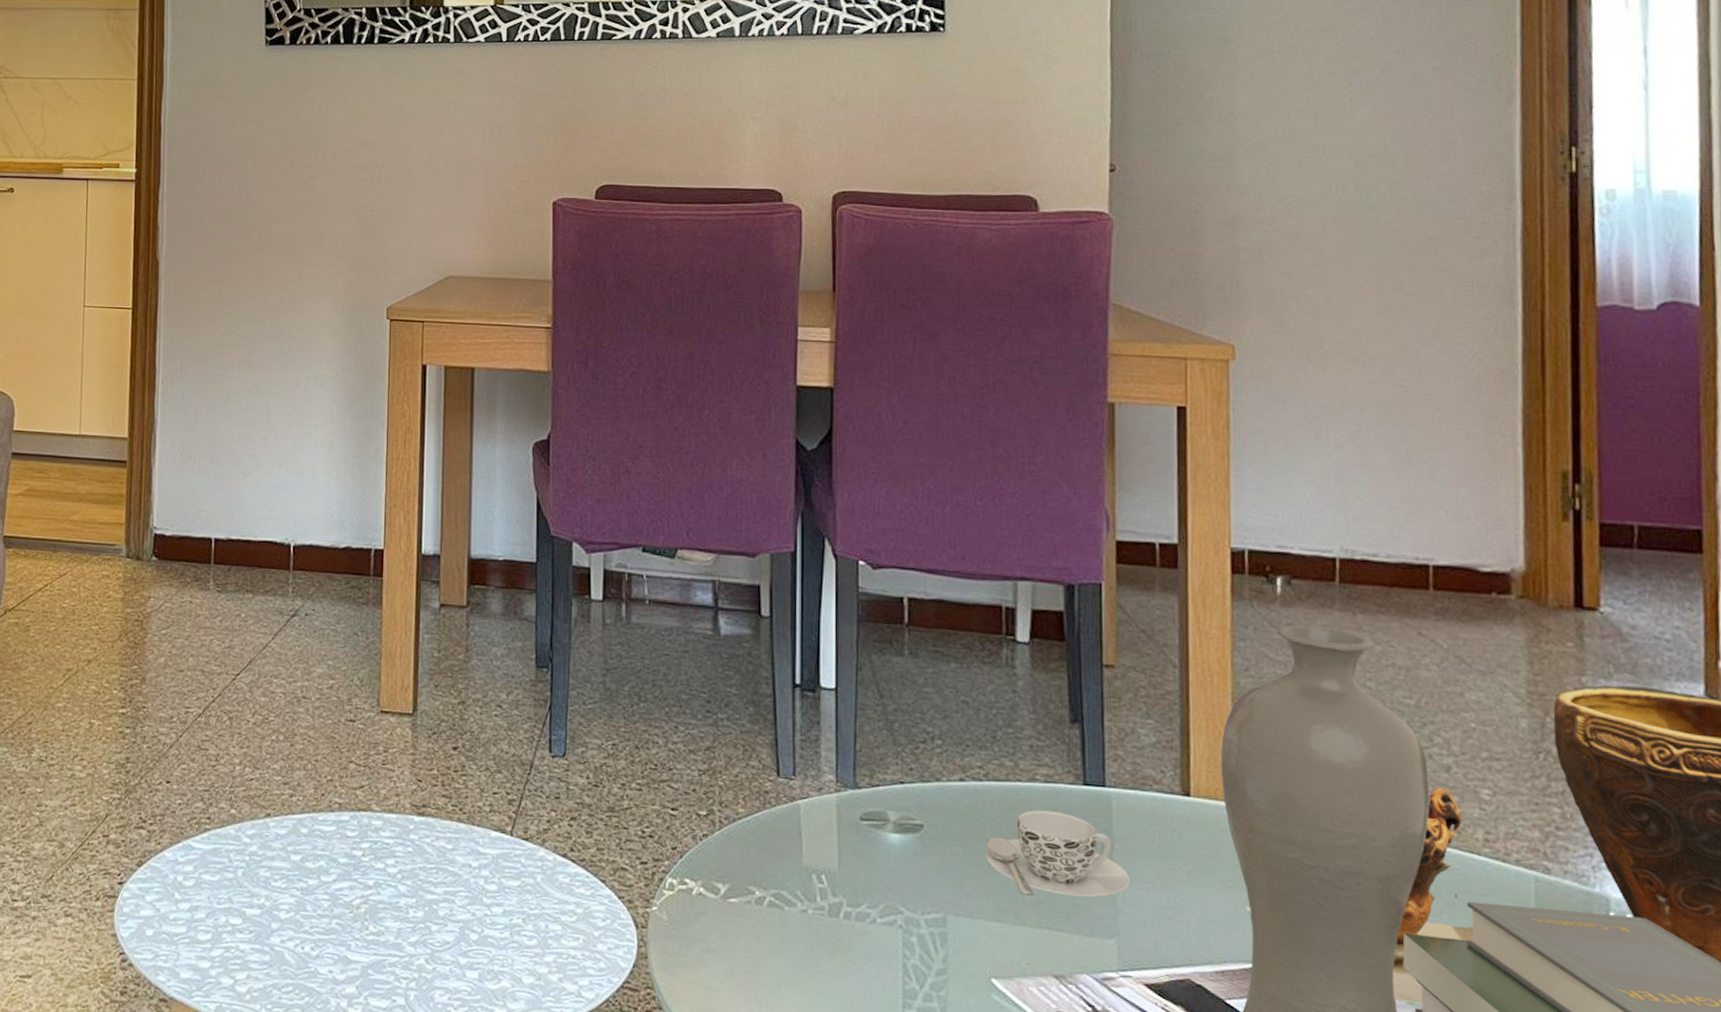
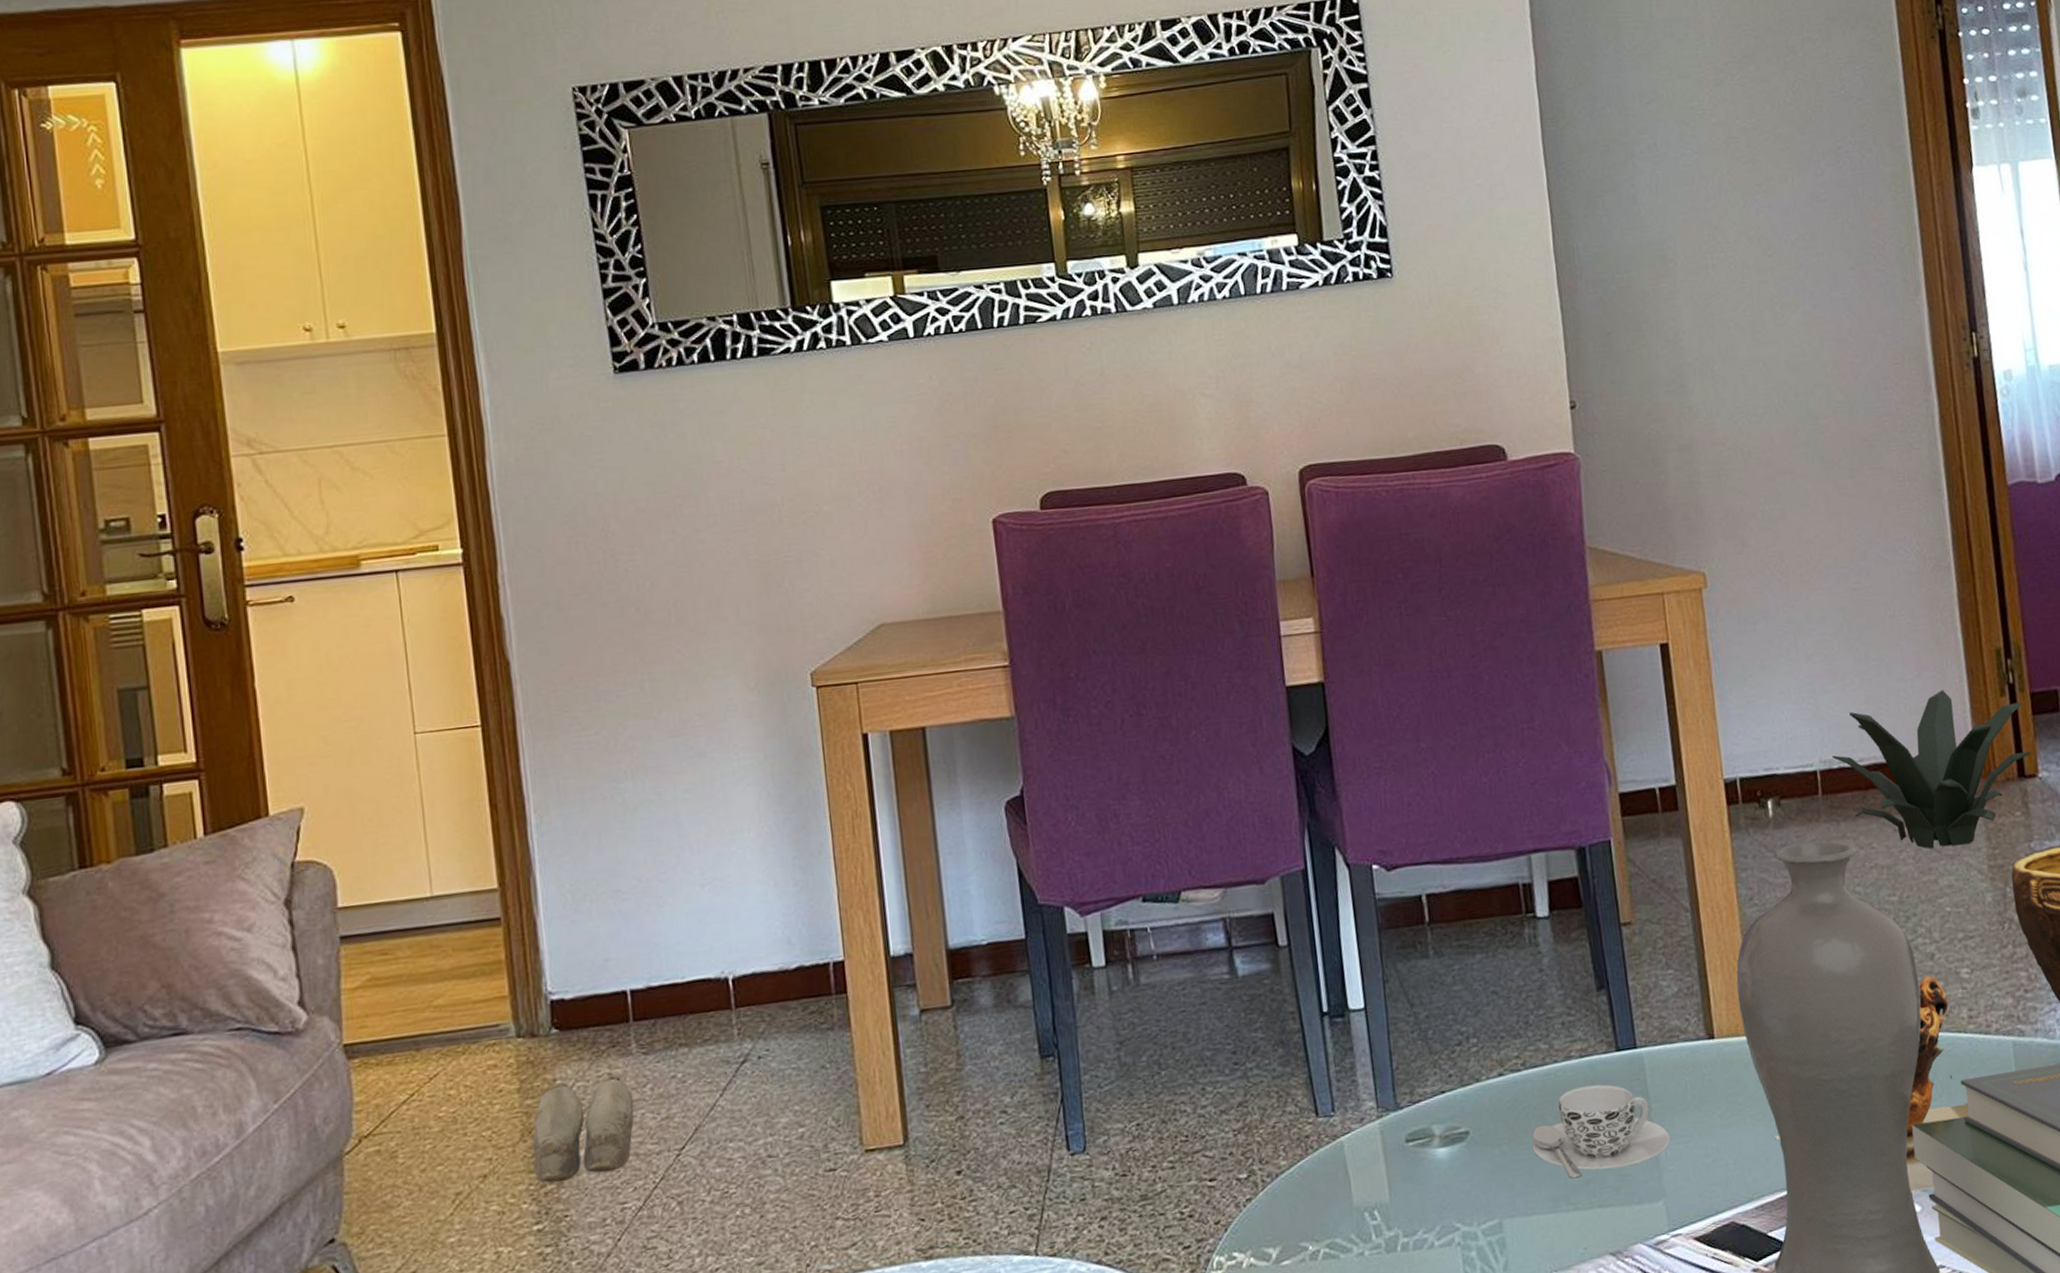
slippers: none [125,600,206,680] -> present [532,1074,635,1183]
plant: none [1355,502,1592,664] -> present [1831,690,2031,849]

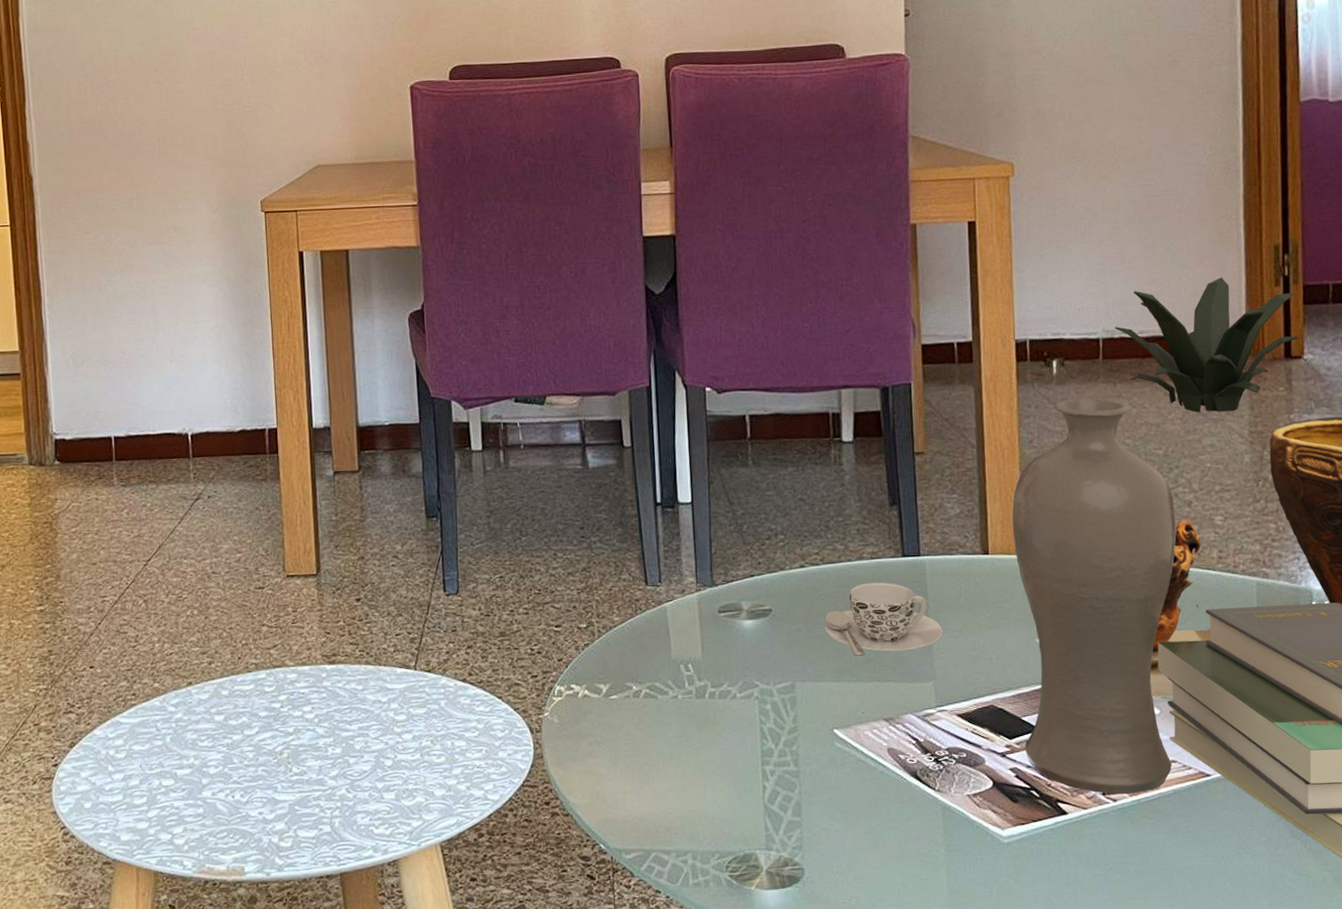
slippers: present [532,1074,635,1183] -> none [38,500,114,577]

